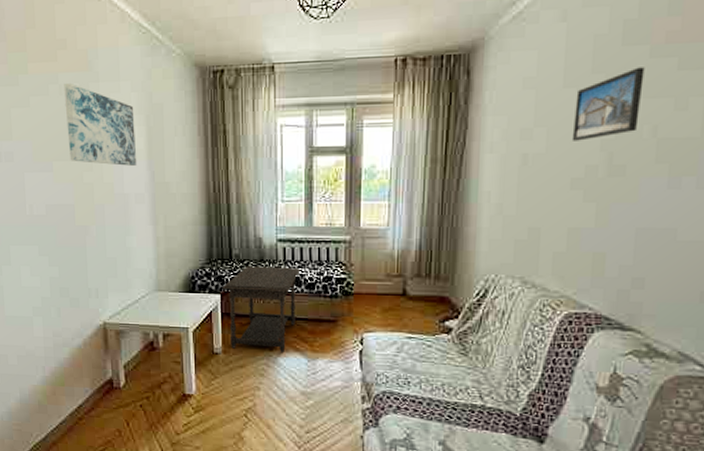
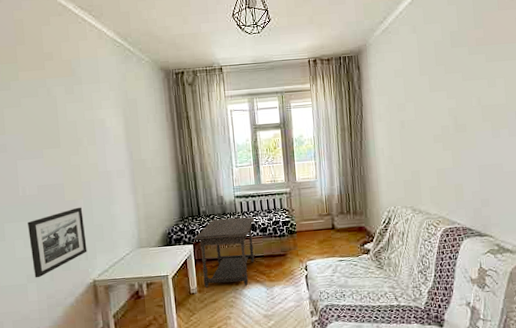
picture frame: none [34,235,98,312] -> present [28,207,87,278]
wall art: present [64,82,137,166] -> none [51,86,118,149]
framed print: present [571,67,645,141] -> none [429,61,469,111]

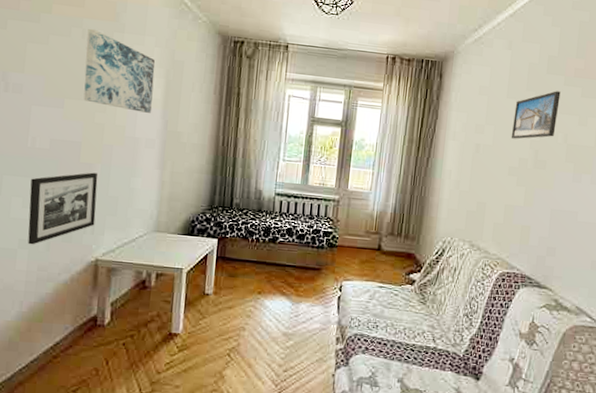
wall art: none [51,86,118,149] -> present [83,28,155,113]
side table: present [194,216,255,288] -> none [220,215,293,297]
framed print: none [429,61,469,111] -> present [511,91,561,139]

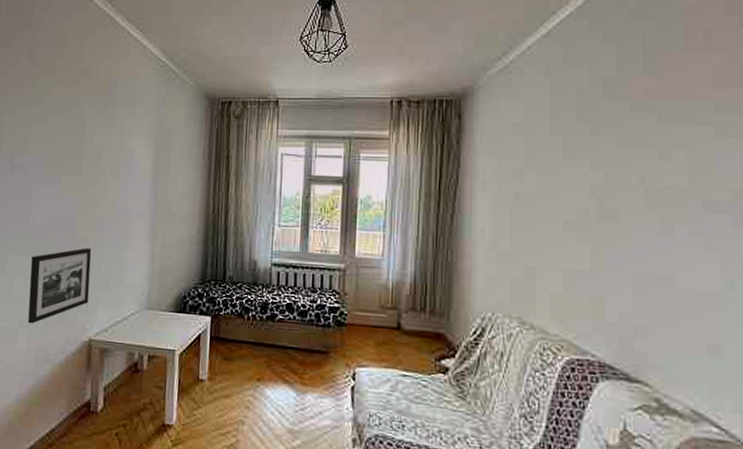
wall art: present [83,28,155,113] -> none [79,105,145,184]
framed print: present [511,91,561,139] -> none [561,120,627,185]

